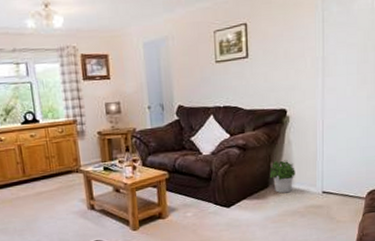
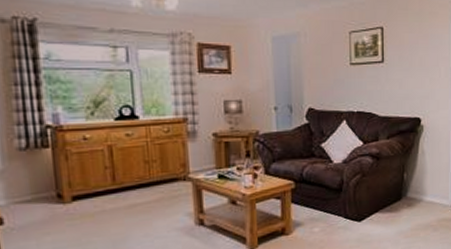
potted plant: present [269,160,295,194] -> none [403,171,429,206]

